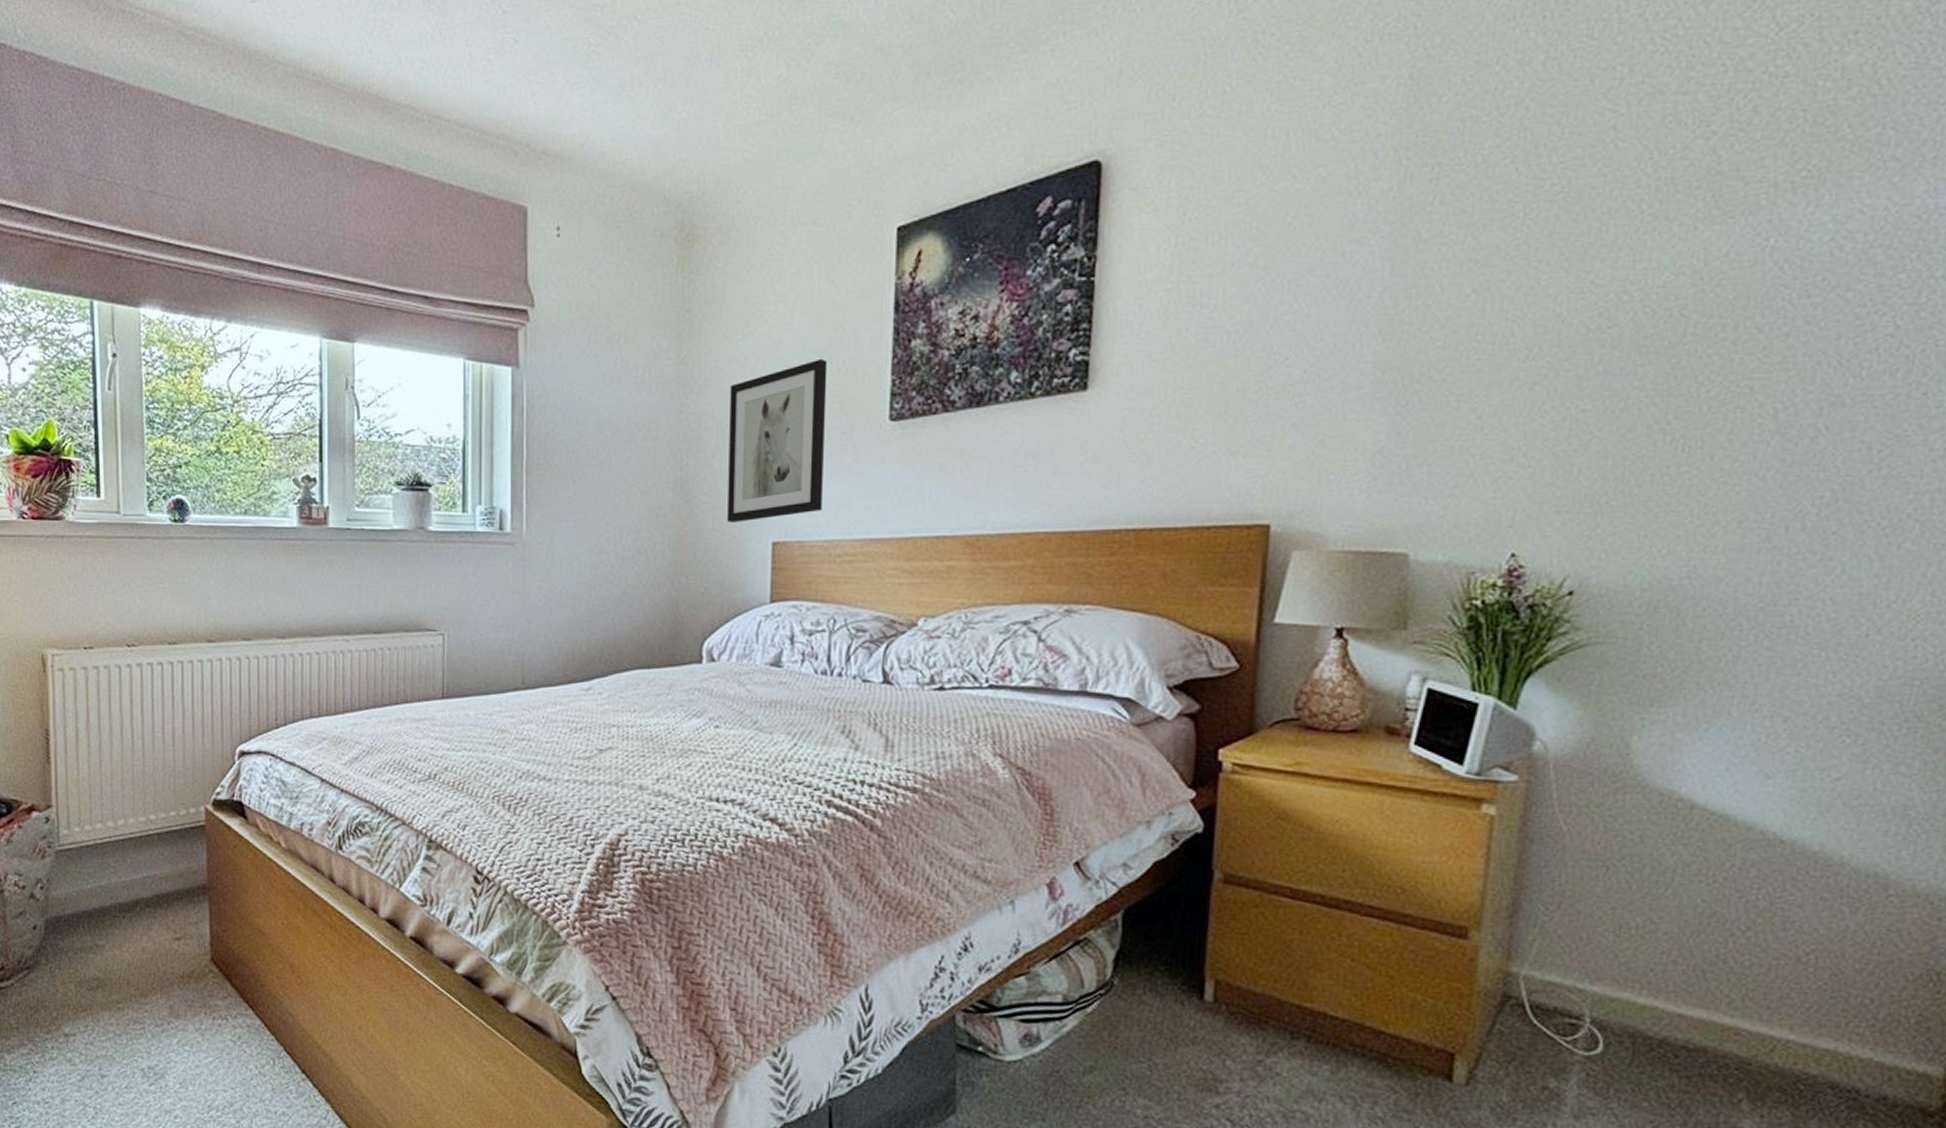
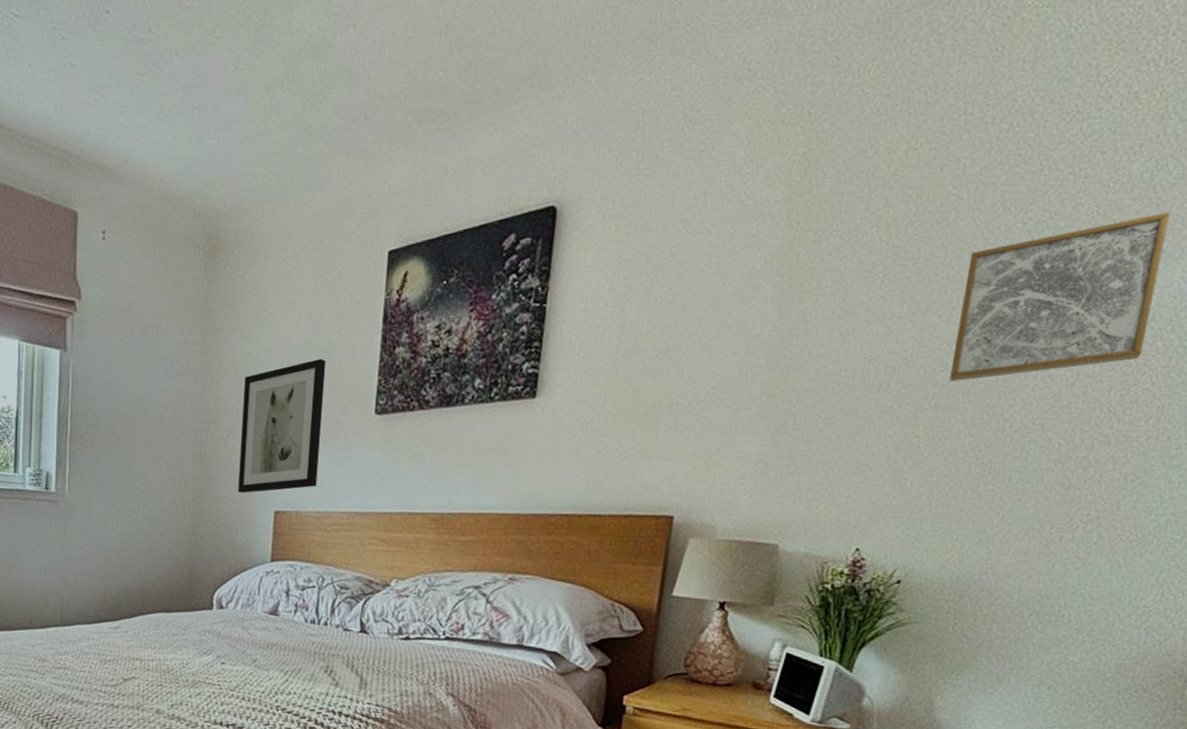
wall art: none [1621,111,1903,341] -> present [949,212,1170,382]

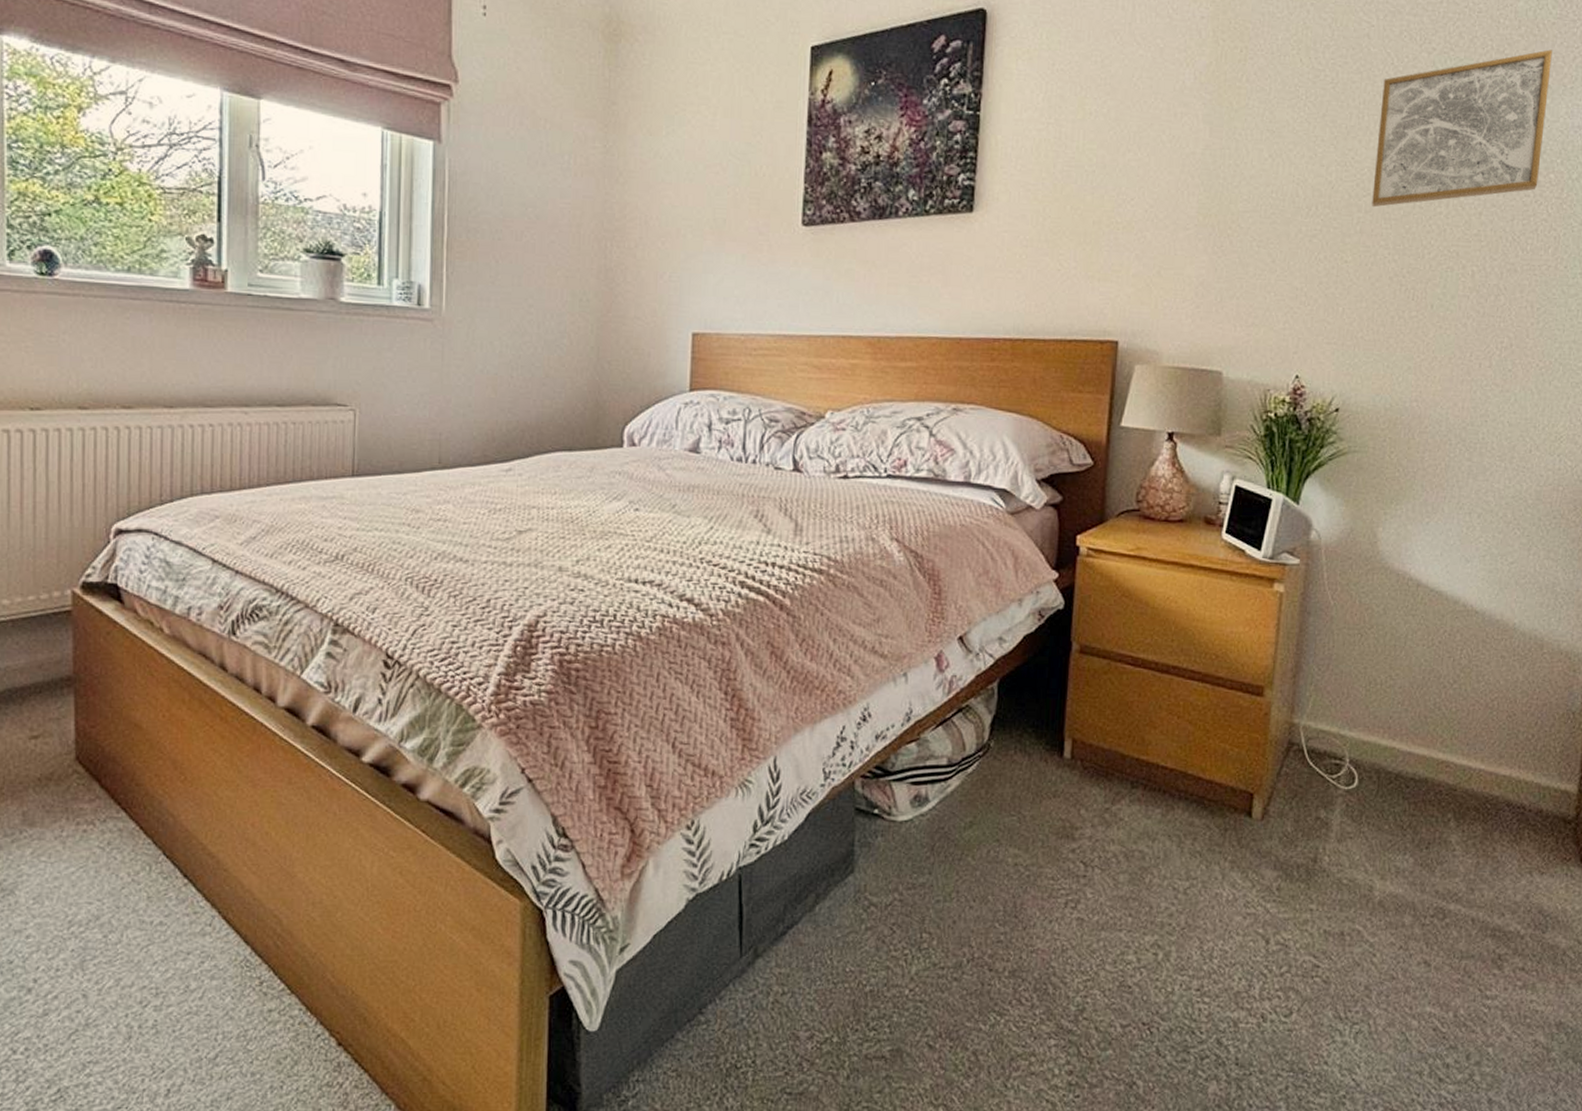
wall art: present [238,358,326,493] -> none [649,161,746,312]

